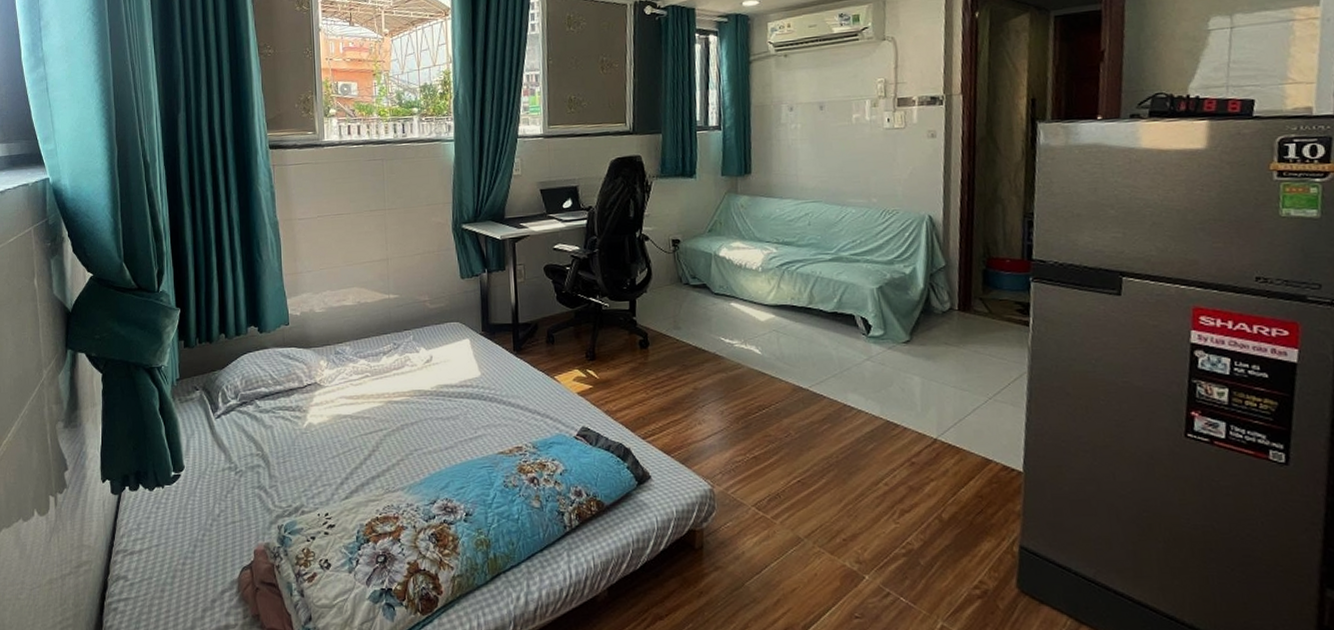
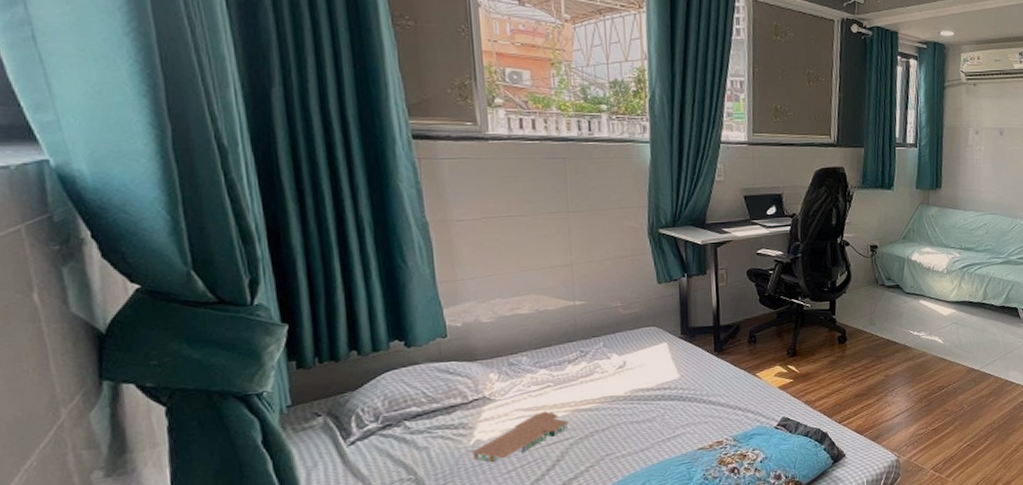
architectural model: none [304,400,383,446] -> present [470,411,569,462]

